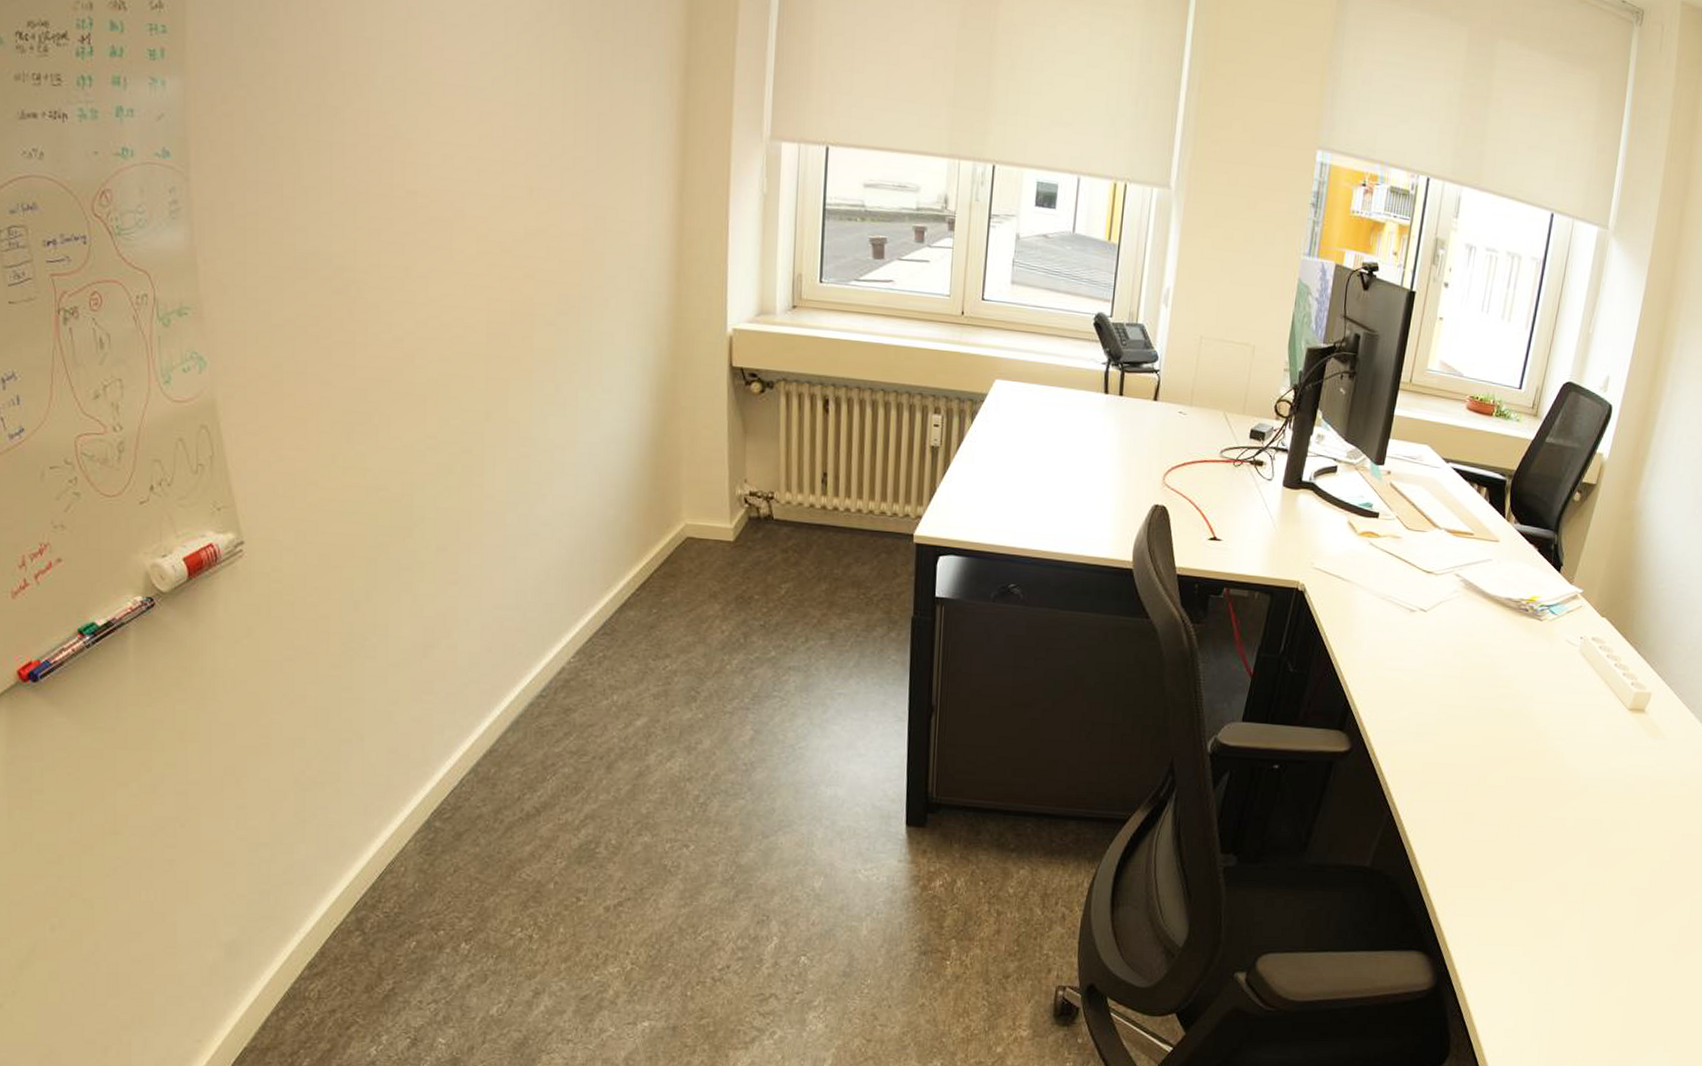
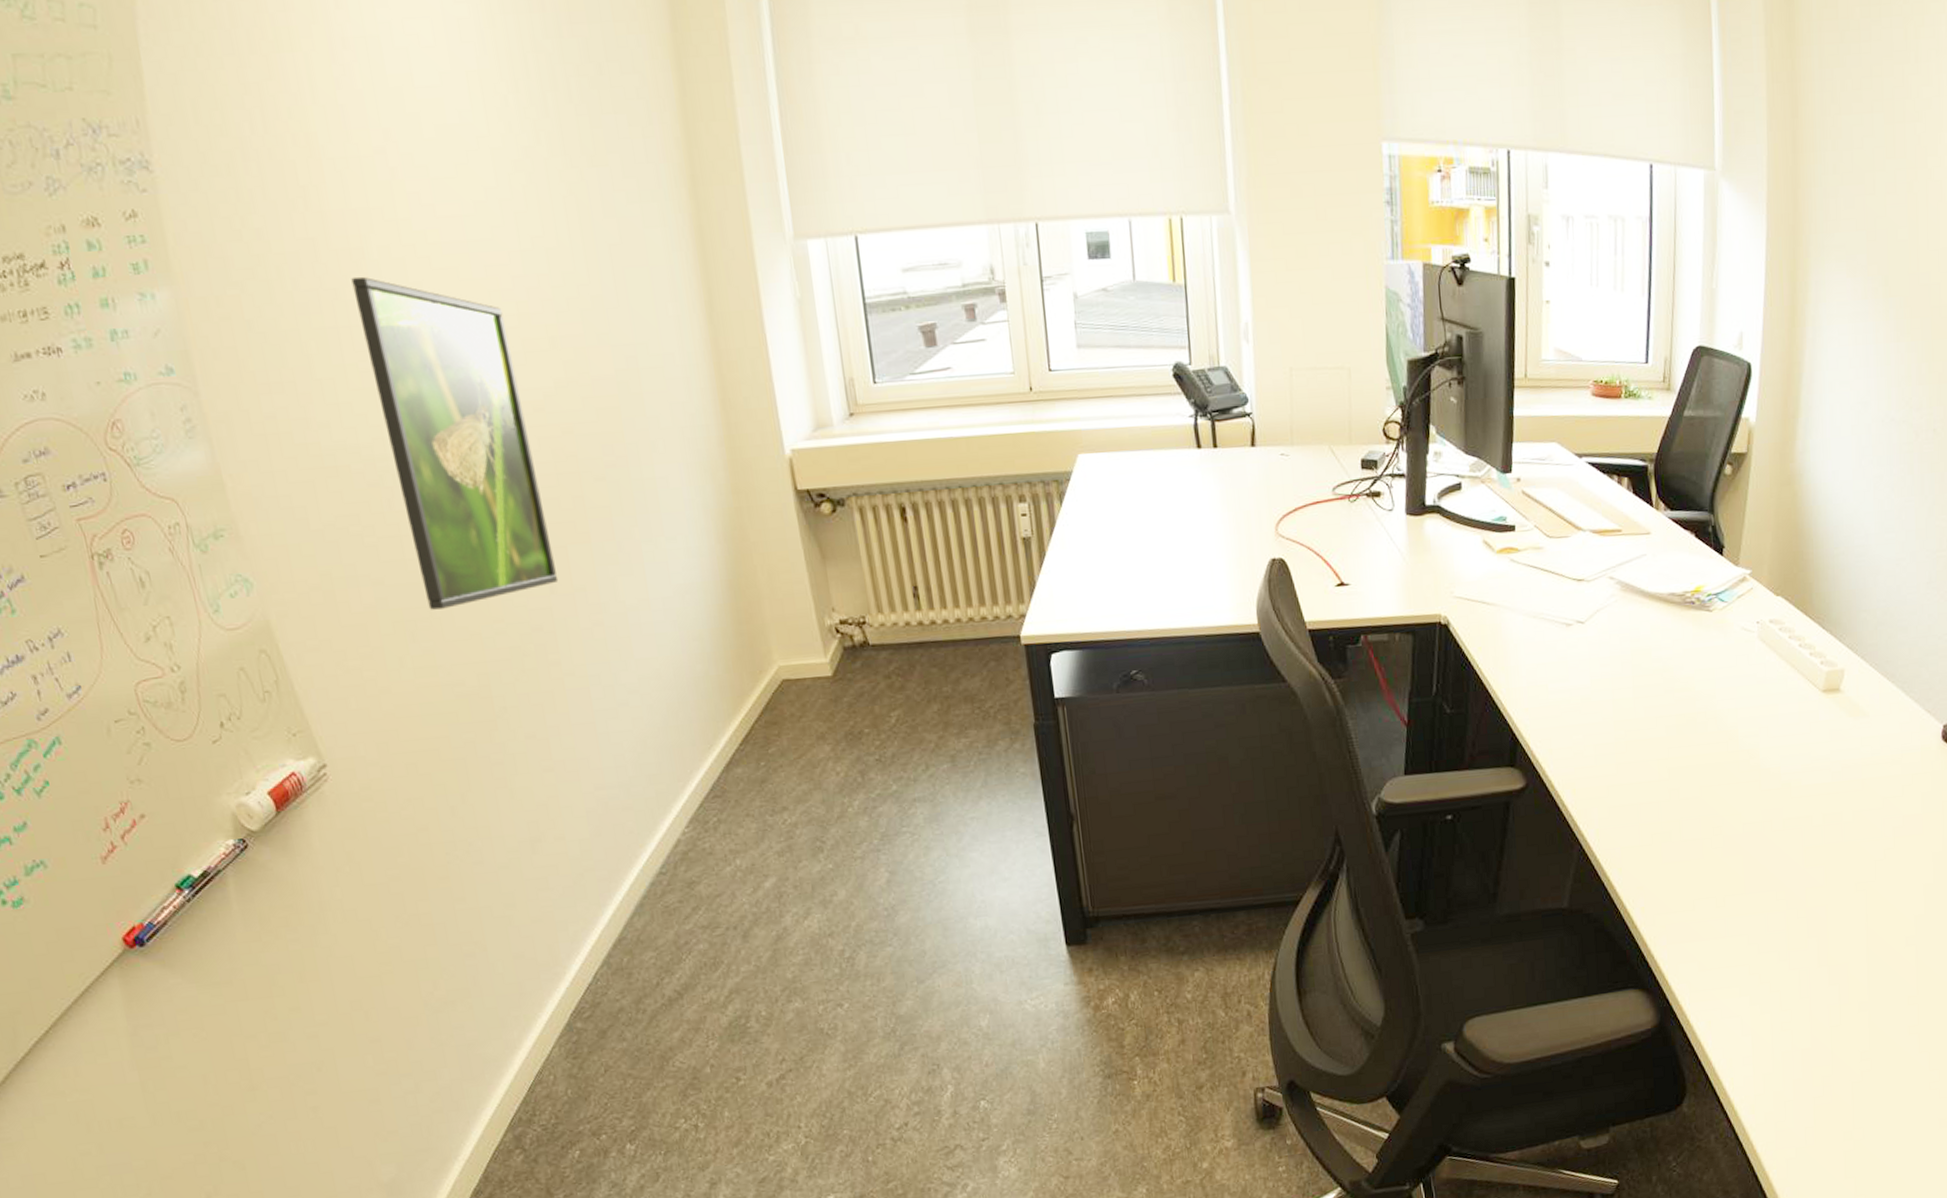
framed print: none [353,99,495,418] -> present [351,276,559,610]

